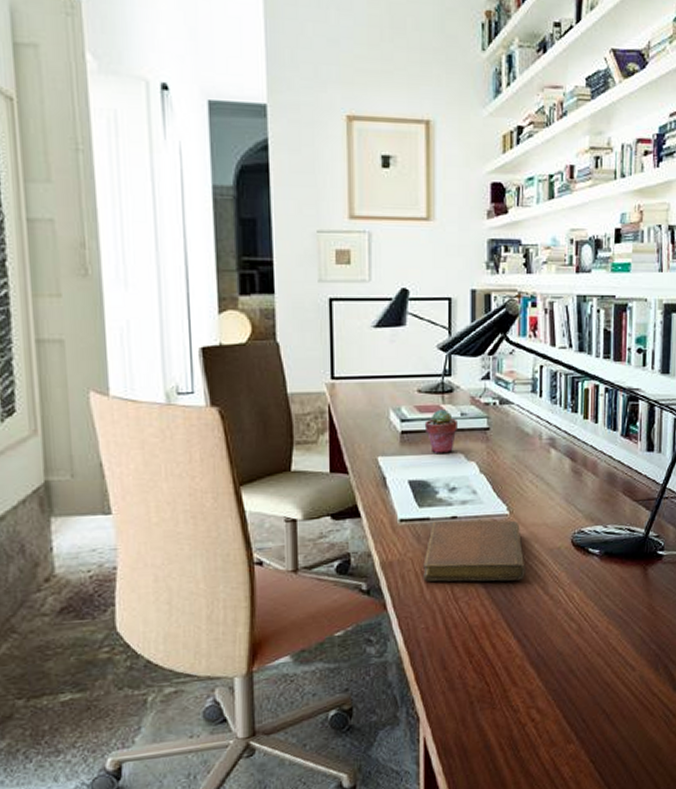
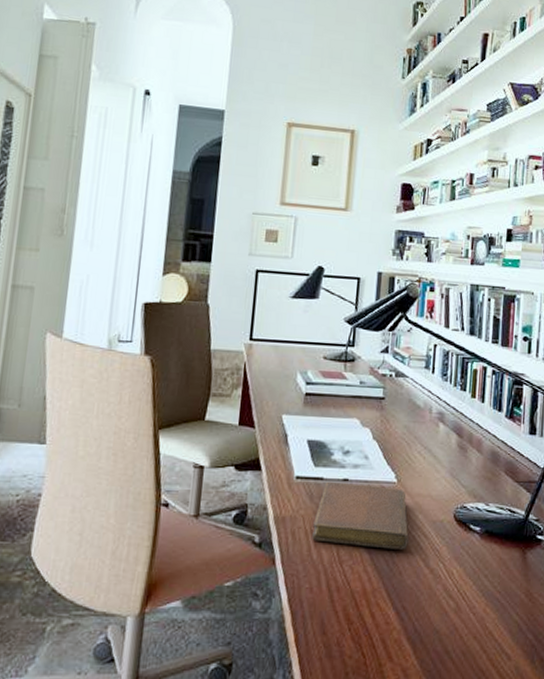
potted succulent: present [424,409,457,454] -> none [326,376,356,418]

